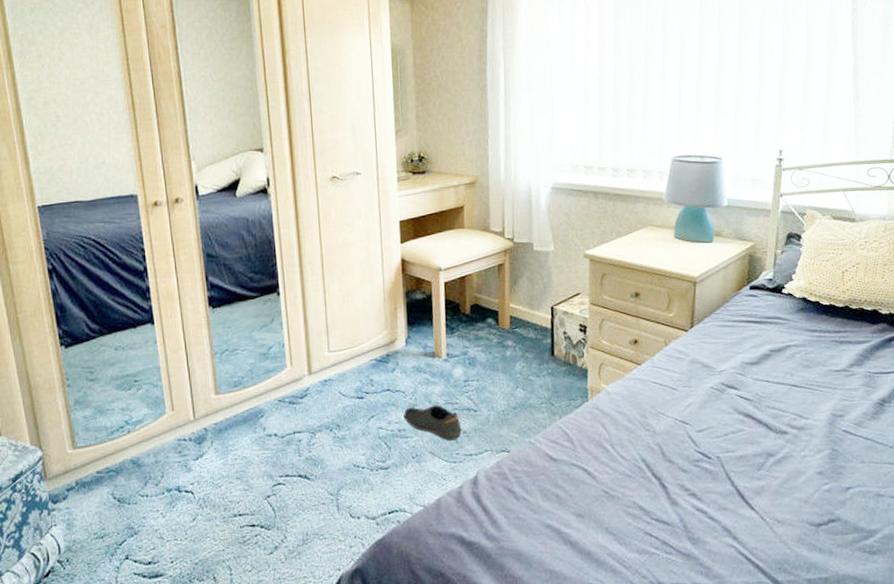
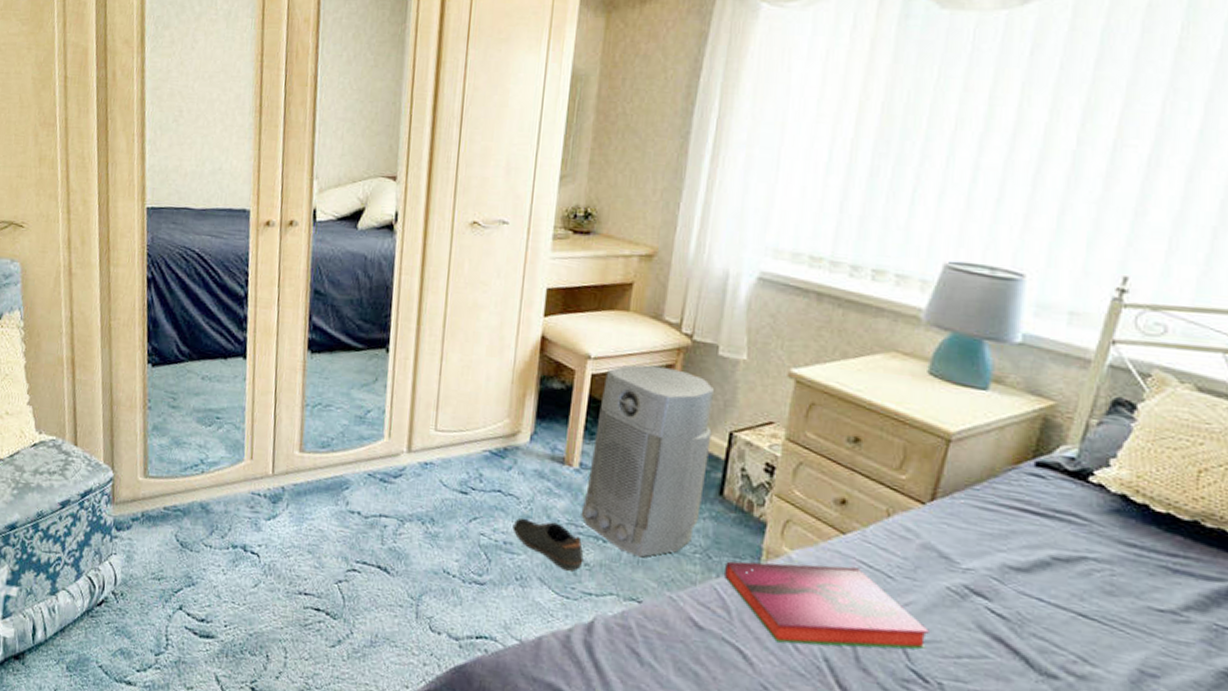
air purifier: none [454,266,540,417] -> present [581,364,715,558]
hardback book: none [564,387,705,457] -> present [723,561,929,650]

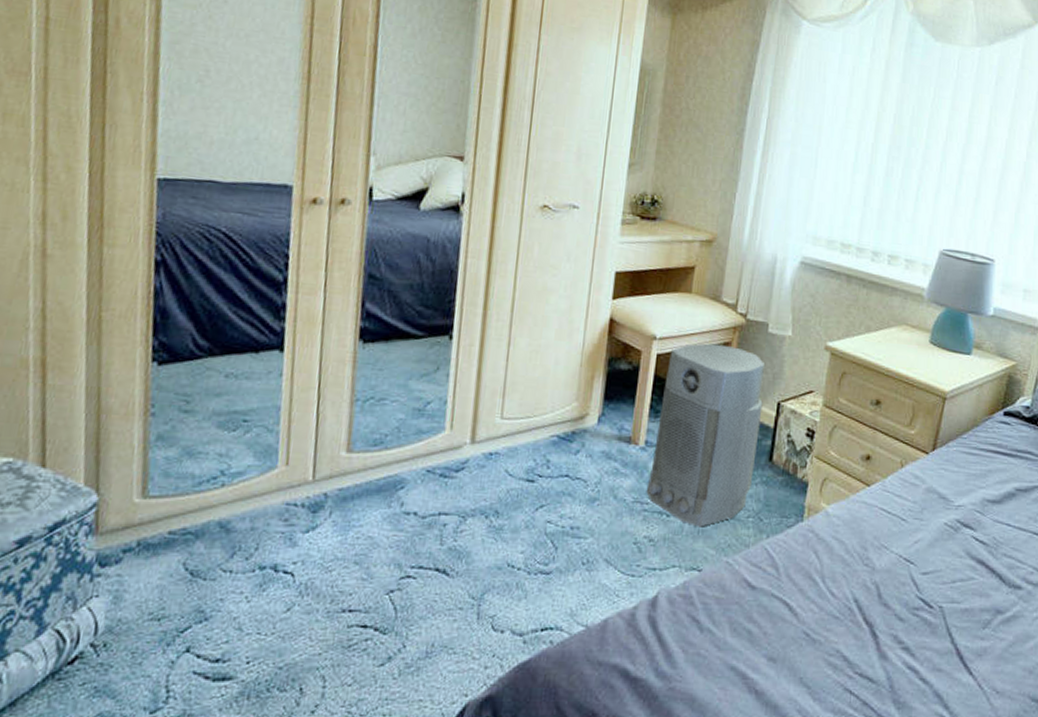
shoe: present [513,518,584,571] -> none [580,500,648,549]
hardback book: present [723,561,929,650] -> none [772,514,932,592]

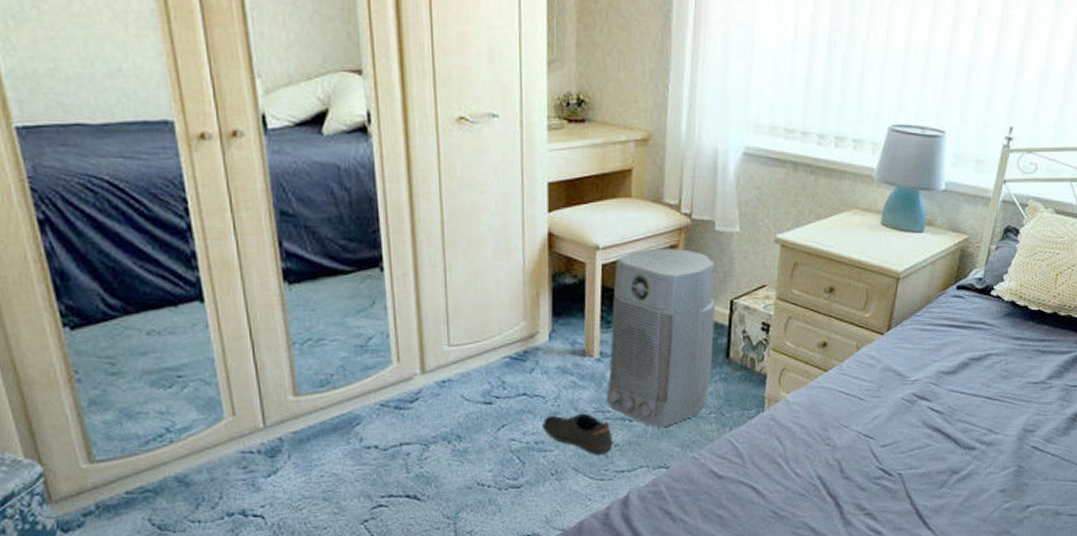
shoe: none [580,500,648,549] -> present [542,413,613,455]

